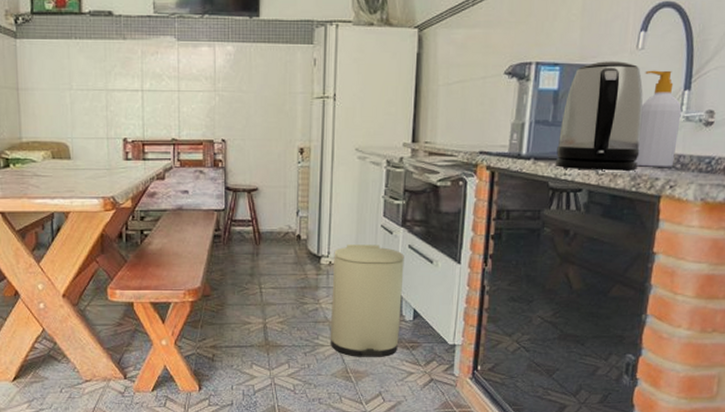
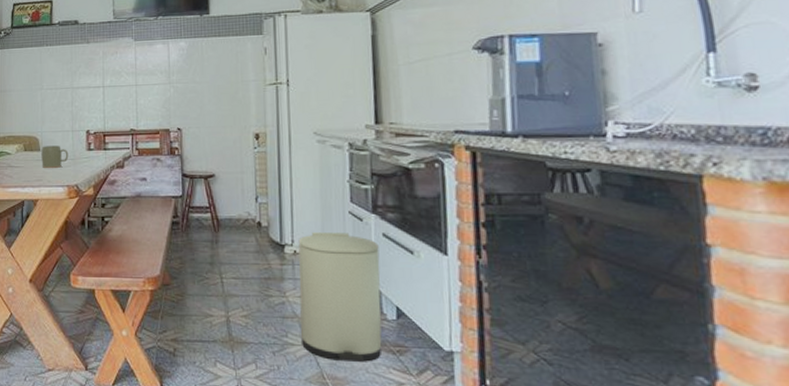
mug: none [72,154,104,178] -> present [41,145,69,168]
kettle: present [555,61,643,172] -> none [550,27,662,148]
soap bottle: present [635,70,682,167] -> none [649,32,713,142]

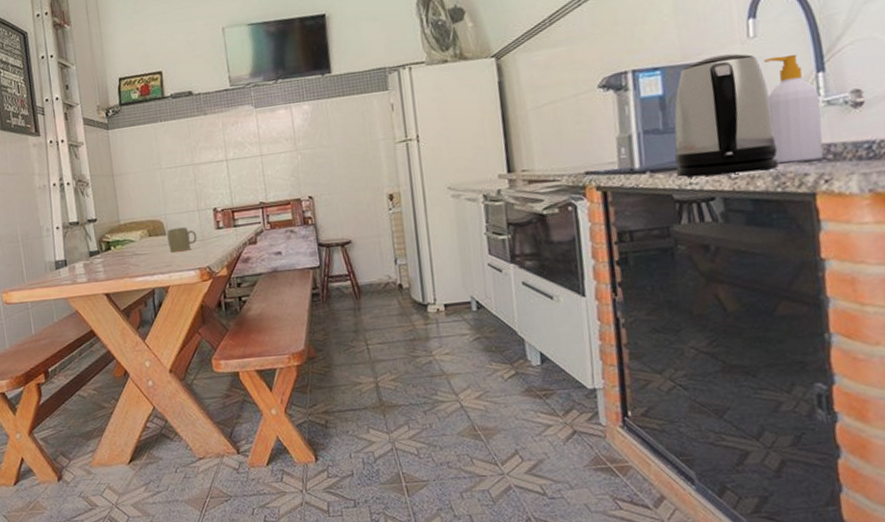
pedal bin: present [298,232,382,362] -> none [440,285,529,412]
kettle: none [550,27,662,148] -> present [674,53,779,178]
soap bottle: none [649,32,713,142] -> present [763,53,824,164]

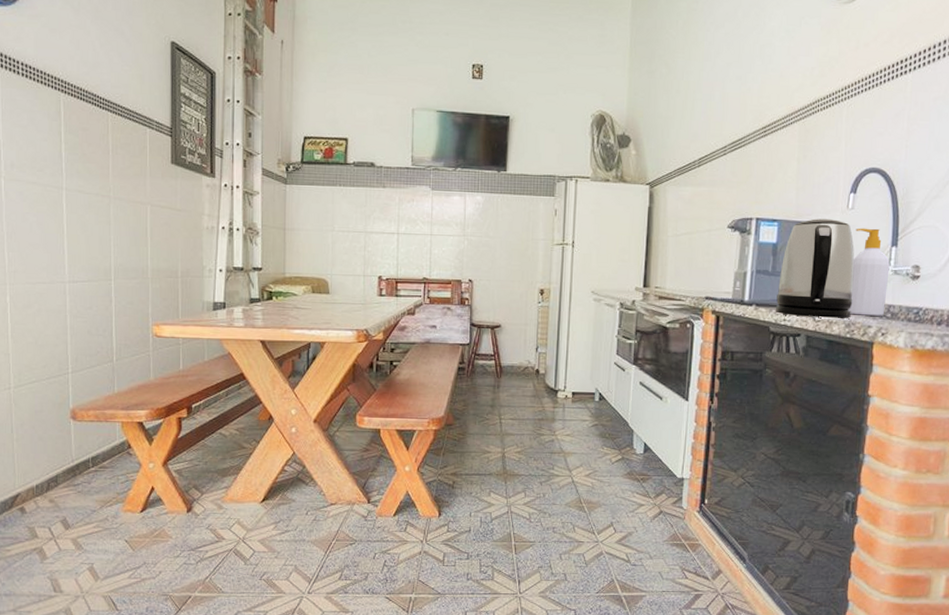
mug: present [167,227,197,253] -> none [330,289,359,312]

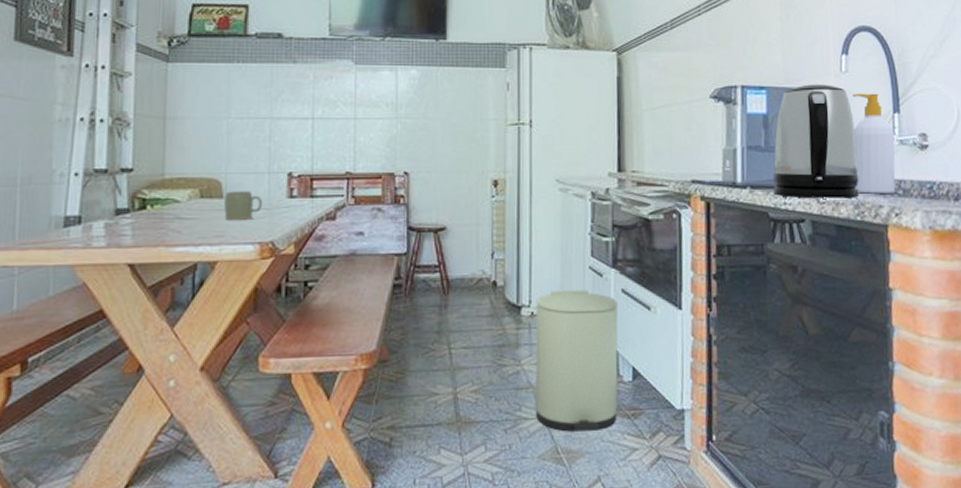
mug: none [330,289,359,312] -> present [224,191,263,220]
pedal bin: none [564,380,636,489] -> present [535,290,618,432]

